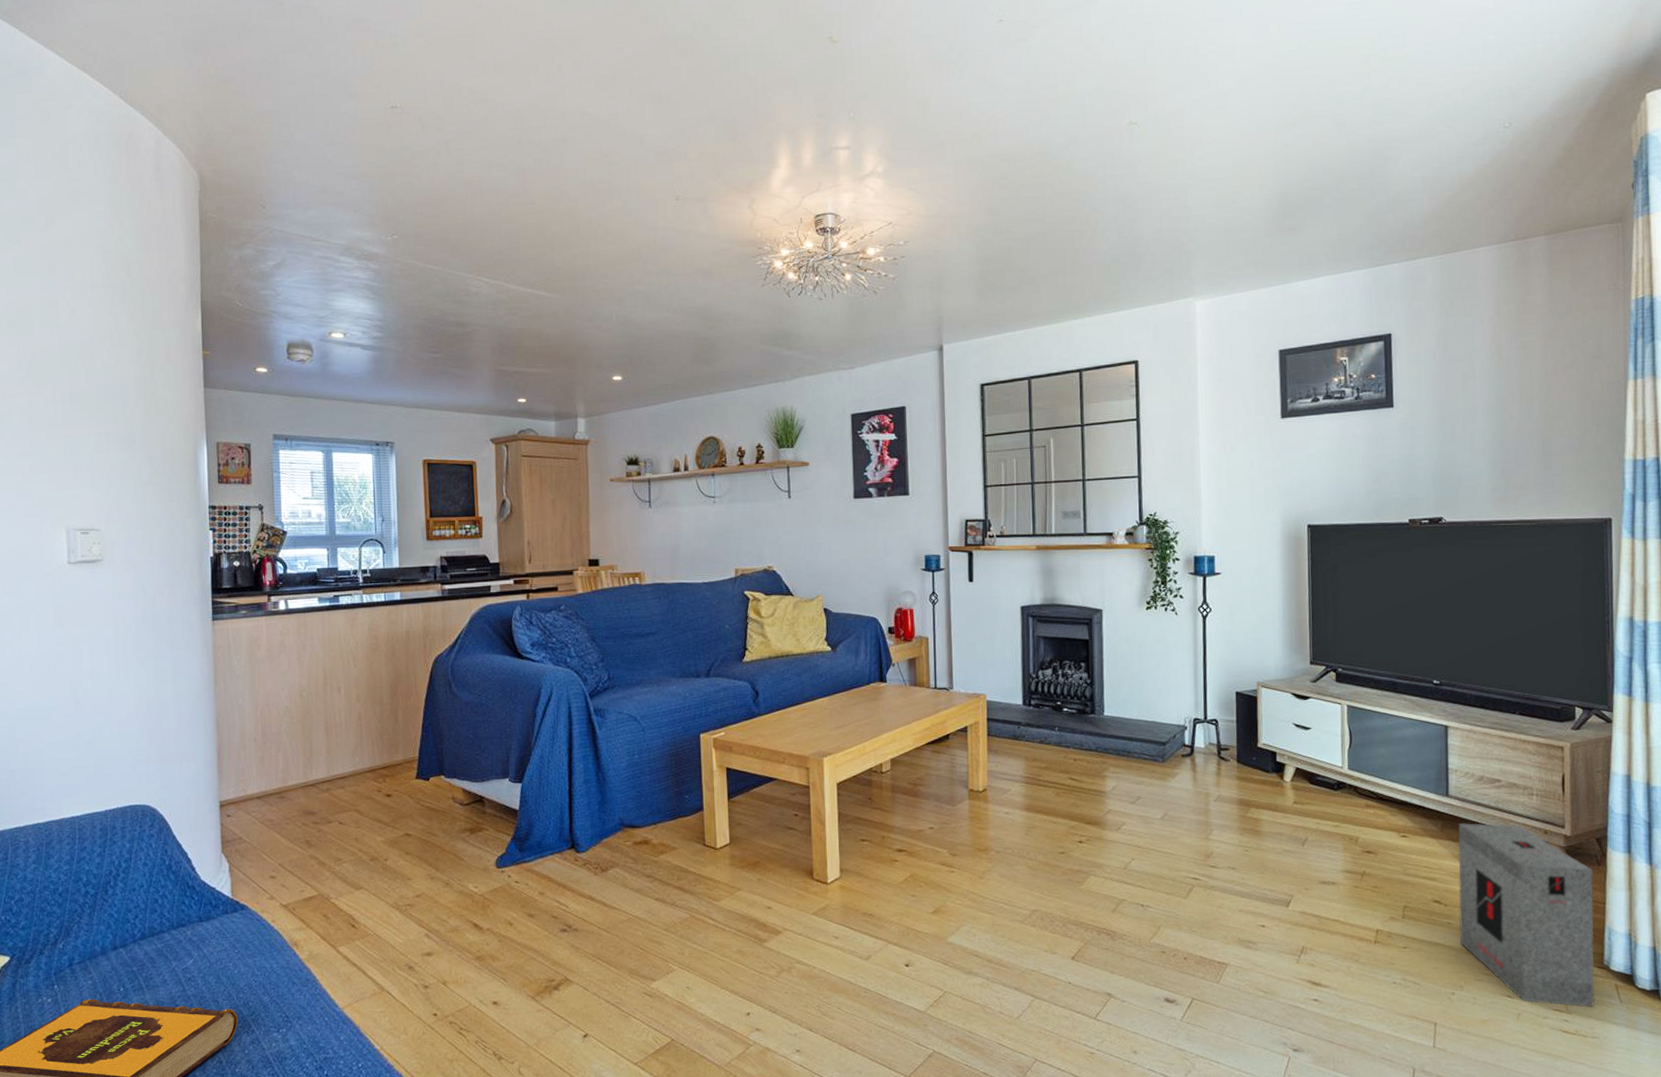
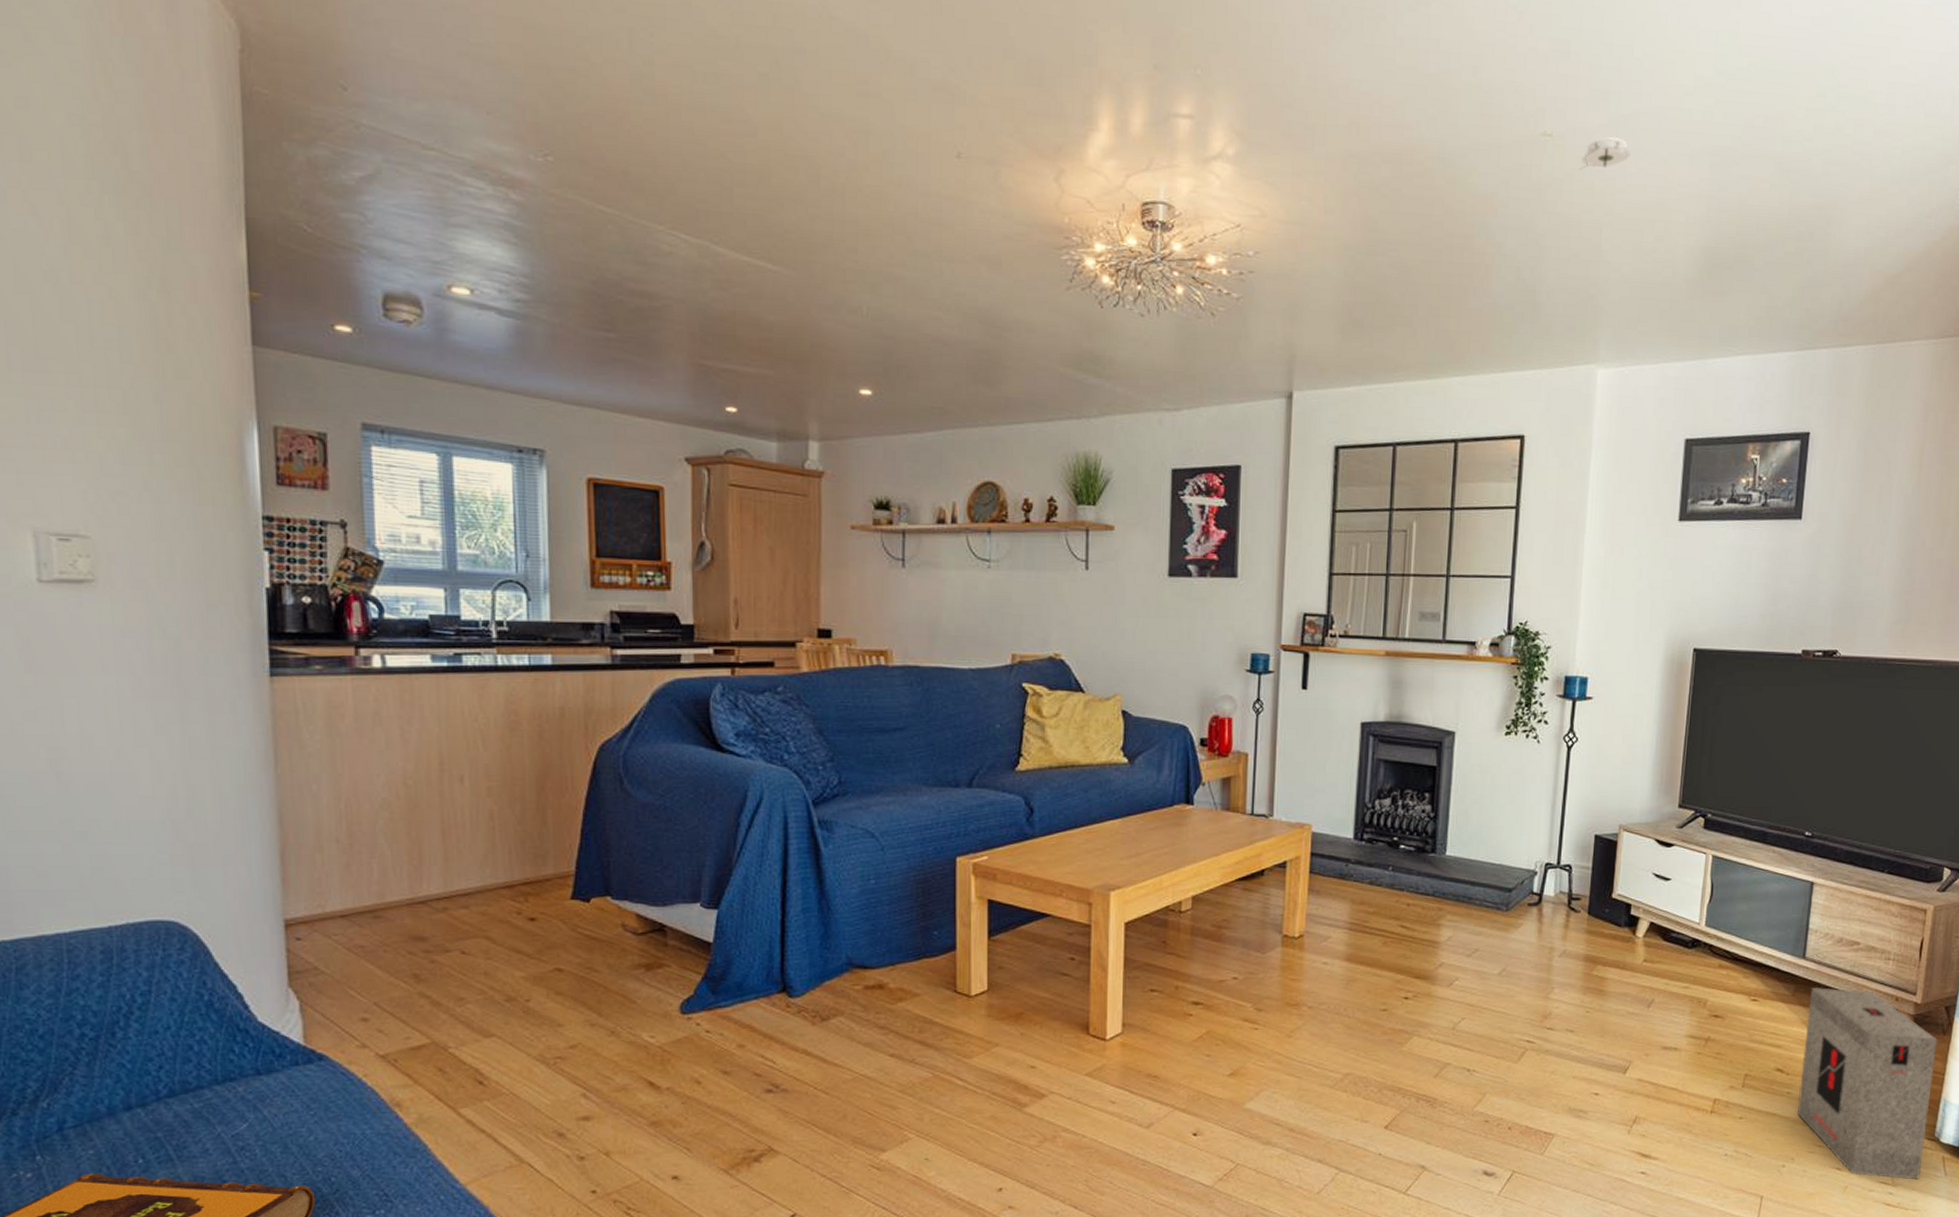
smoke detector: none [1163,118,1205,146] -> present [1580,137,1630,170]

